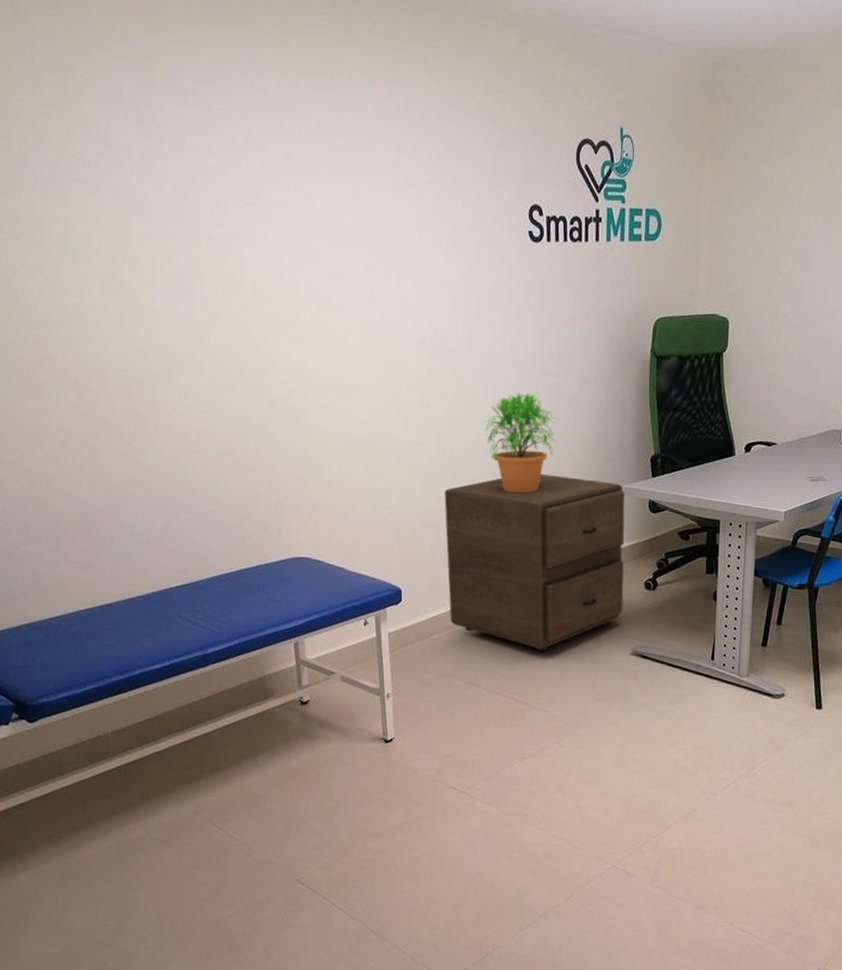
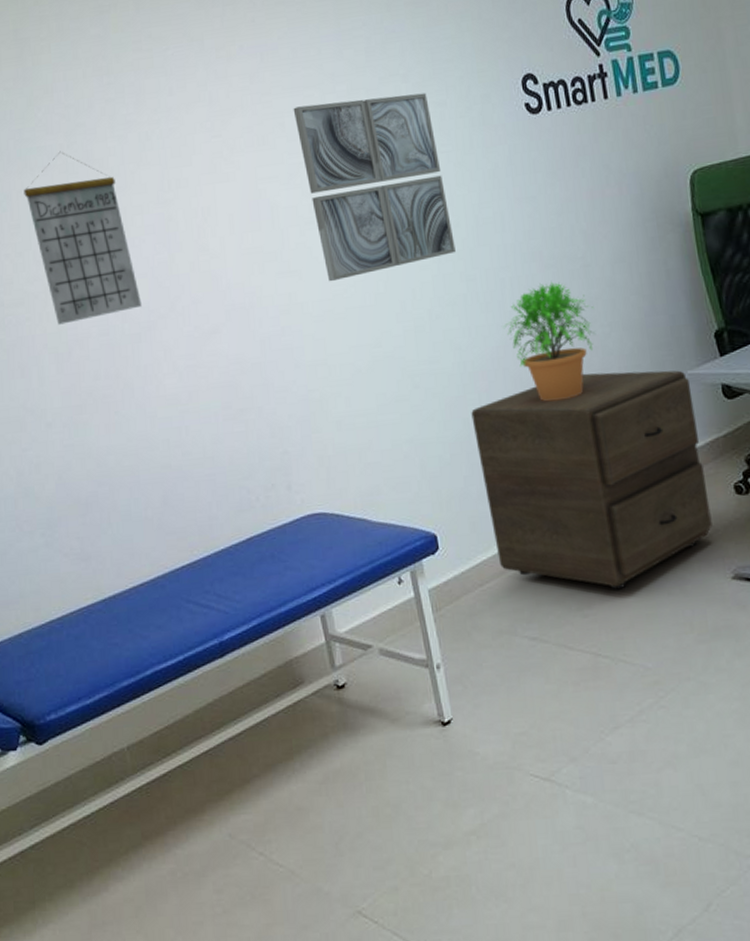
calendar: none [56,187,162,354] -> present [24,151,142,325]
wall art: none [323,191,451,359] -> present [293,92,456,282]

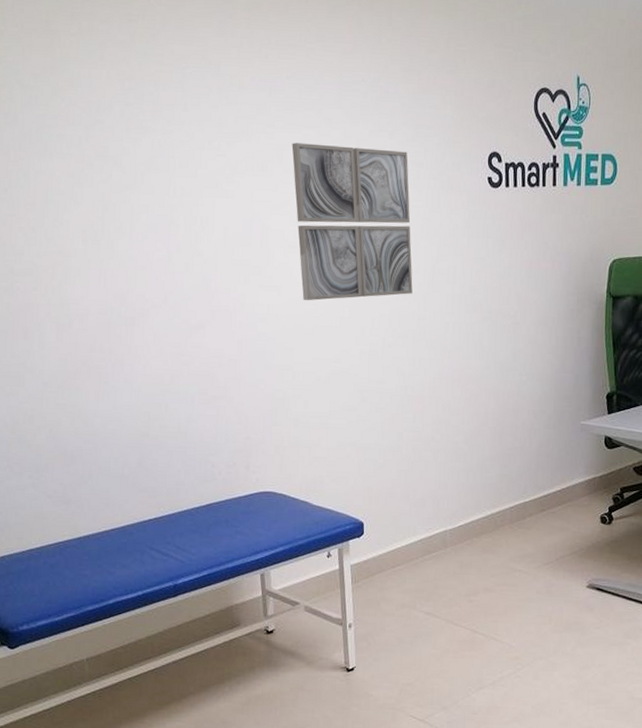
calendar: present [24,151,142,325] -> none [41,142,139,299]
filing cabinet: present [471,370,713,590] -> none [405,411,581,585]
potted plant: present [504,281,595,402] -> none [442,331,516,430]

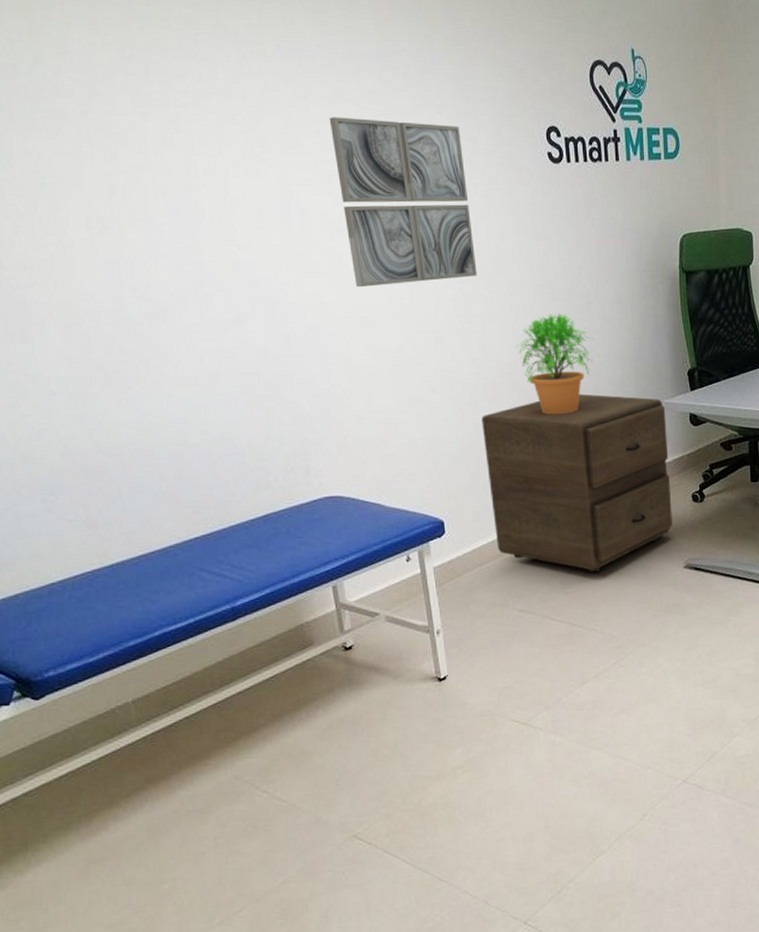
filing cabinet: none [405,411,581,585] -> present [481,394,673,573]
potted plant: none [442,331,516,430] -> present [515,312,593,415]

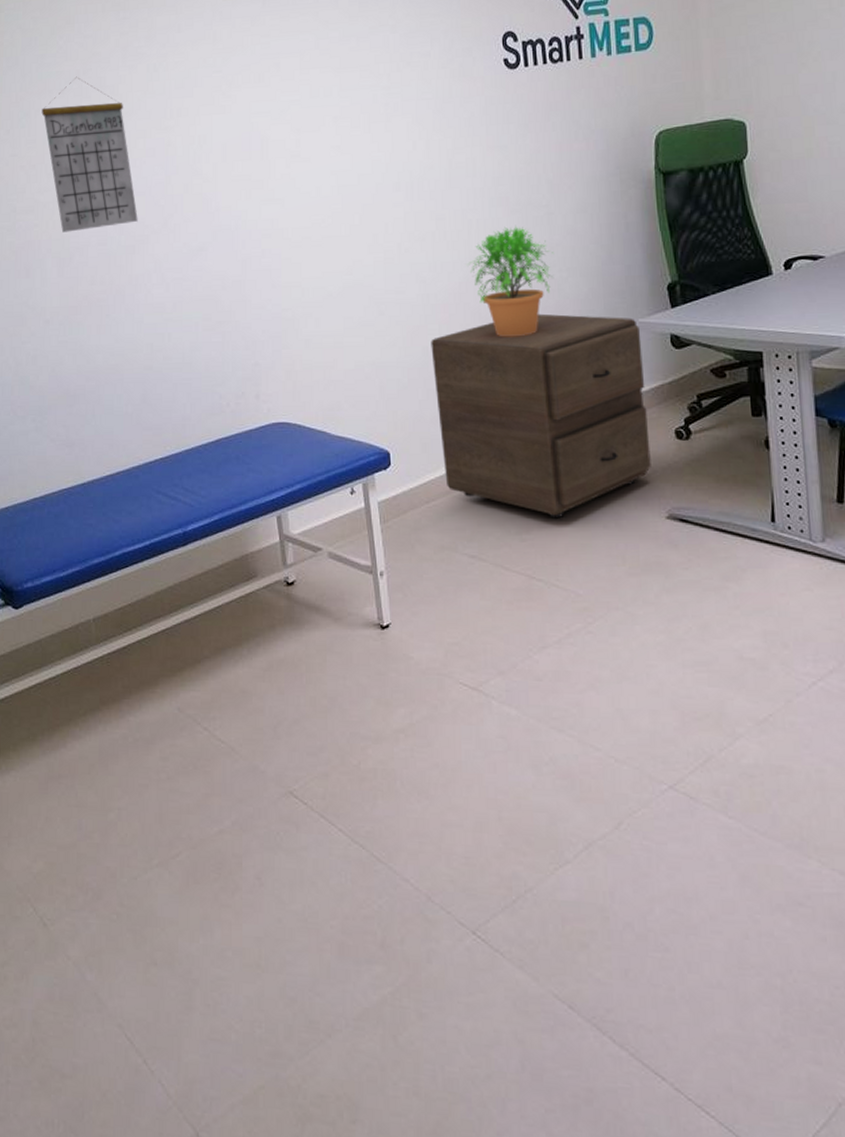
calendar: none [28,116,161,295] -> present [41,76,138,233]
wall art: present [329,117,477,288] -> none [288,43,428,212]

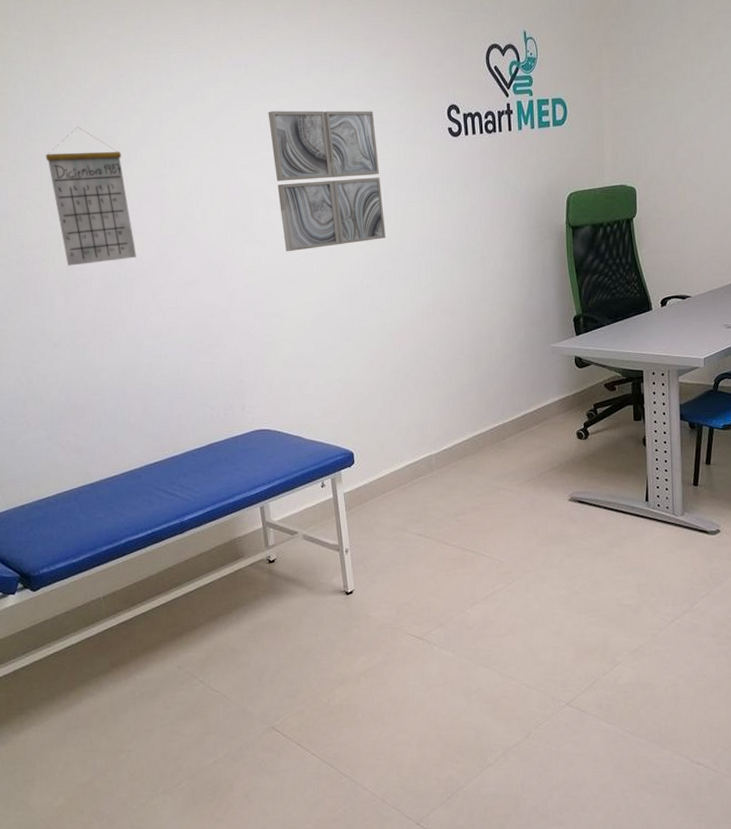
wall art: none [288,43,428,212] -> present [268,110,386,252]
filing cabinet: present [431,313,651,519] -> none [387,339,558,503]
potted plant: present [467,226,553,337] -> none [417,268,486,359]

